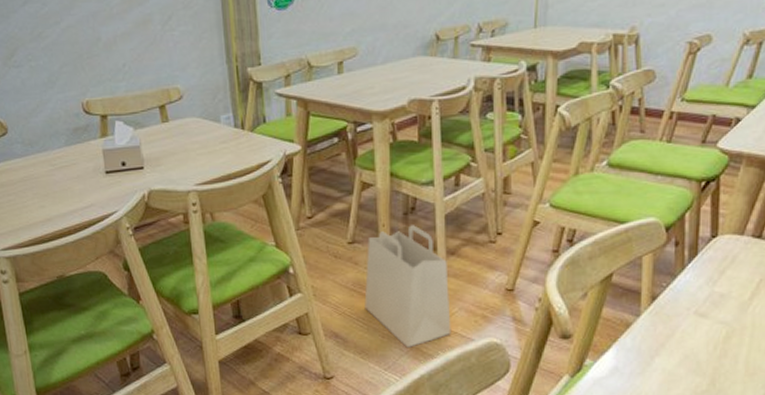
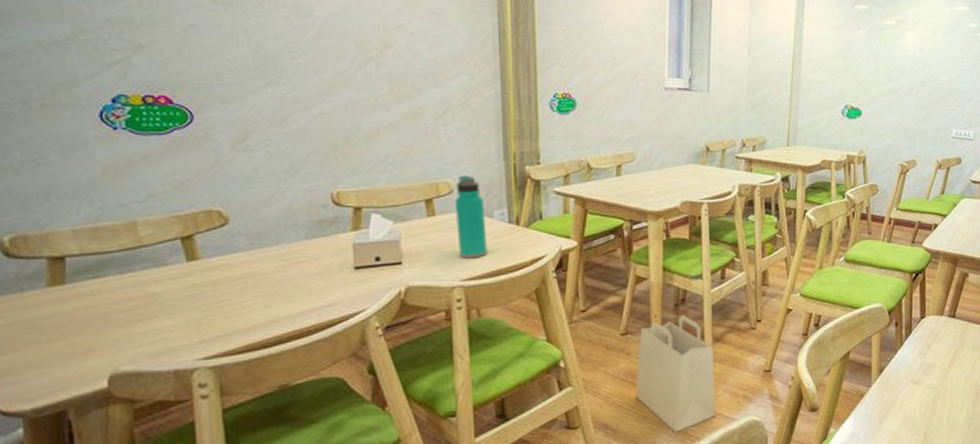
water bottle: none [184,80,217,164] -> present [454,175,488,259]

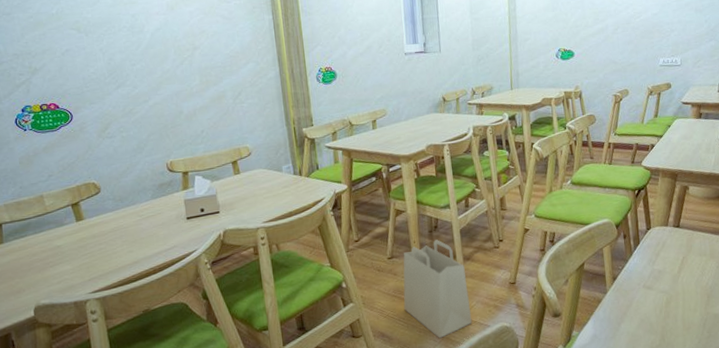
water bottle: present [454,175,488,259] -> none [253,140,280,205]

